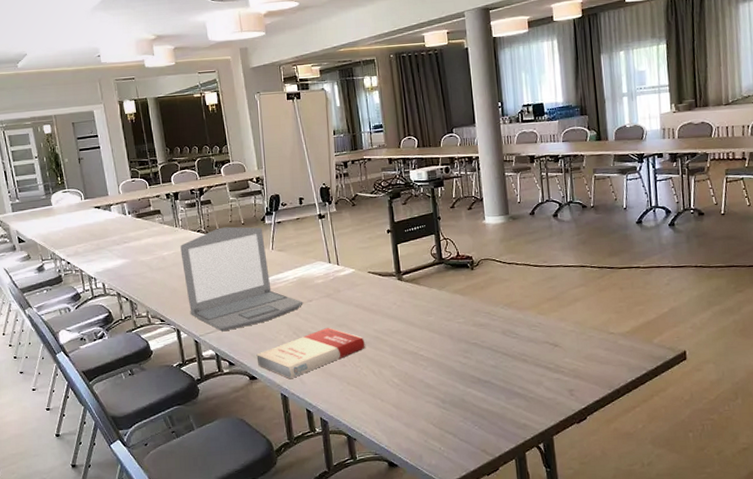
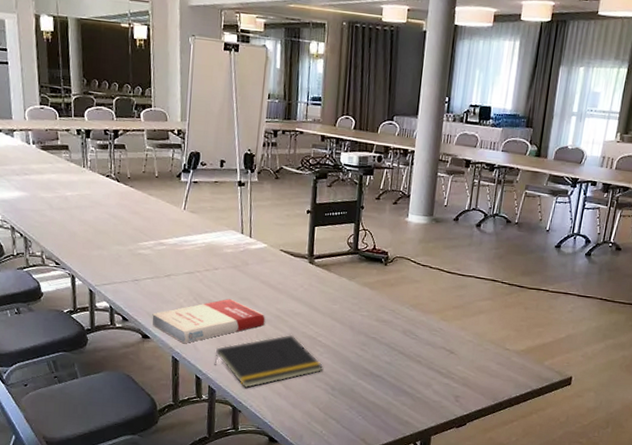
laptop: present [180,226,303,332] -> none [85,176,209,286]
notepad: none [322,354,430,415] -> present [214,335,323,389]

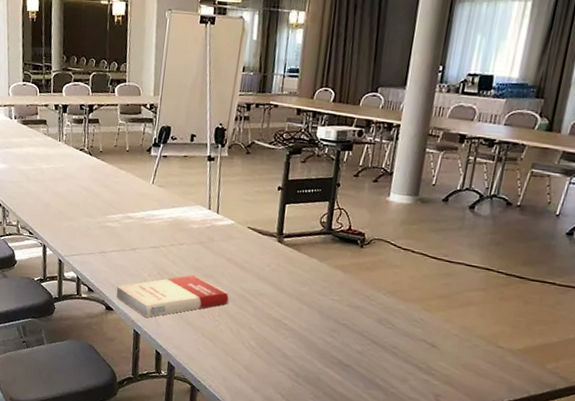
notepad: present [214,335,323,389] -> none [174,315,287,368]

